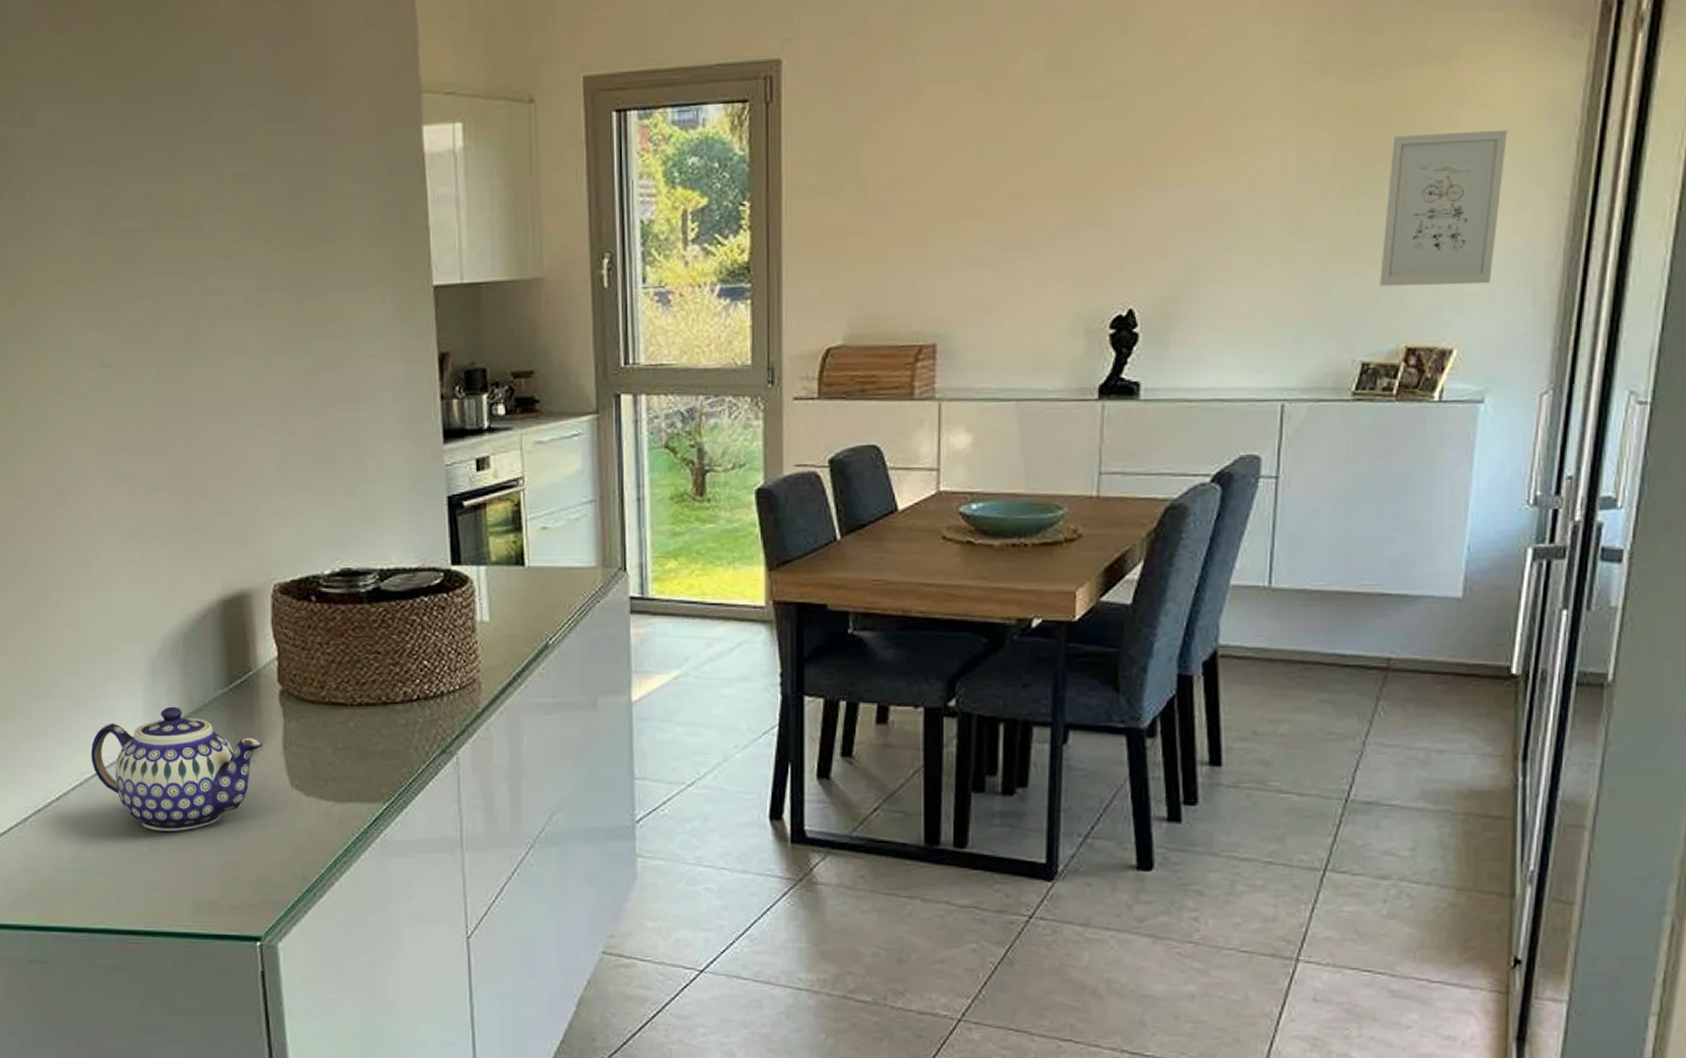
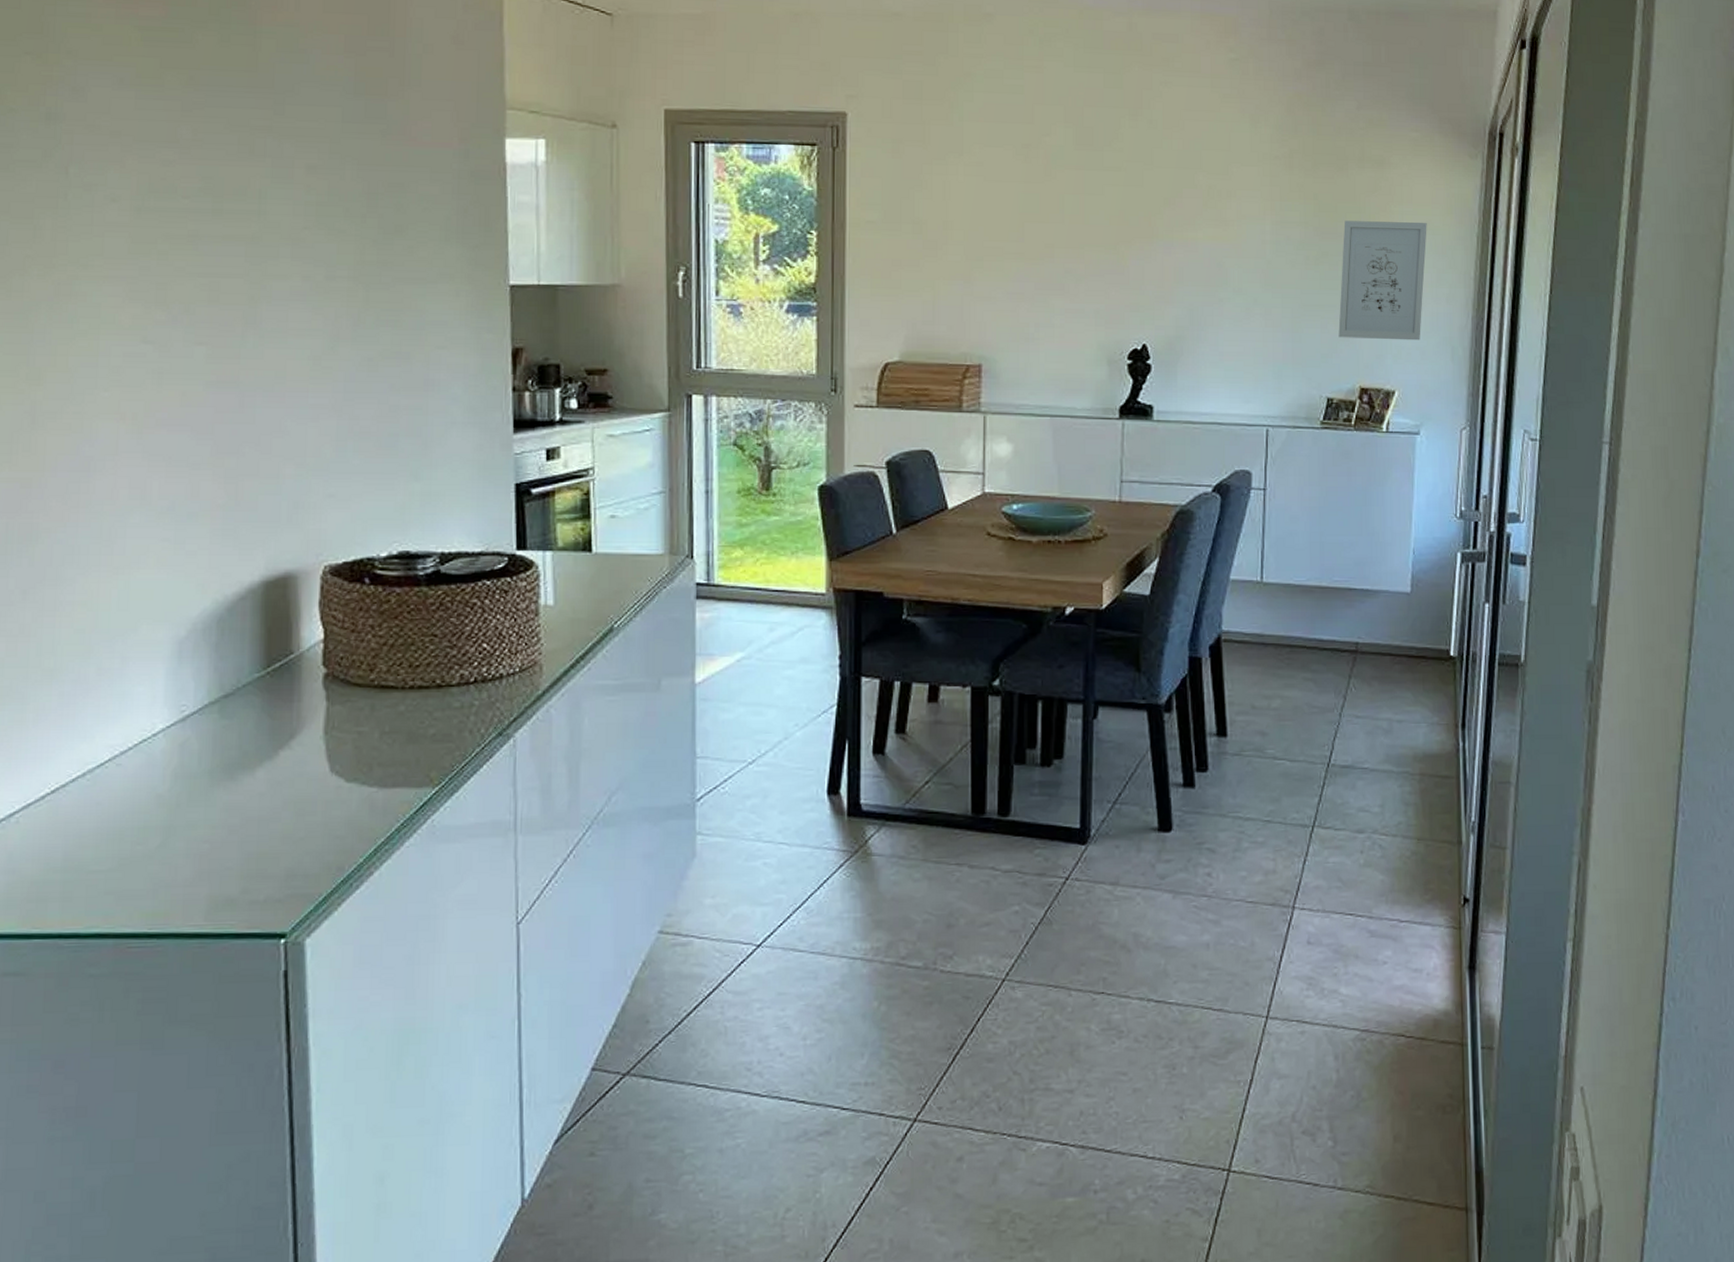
teapot: present [91,706,262,831] -> none [98,691,301,824]

